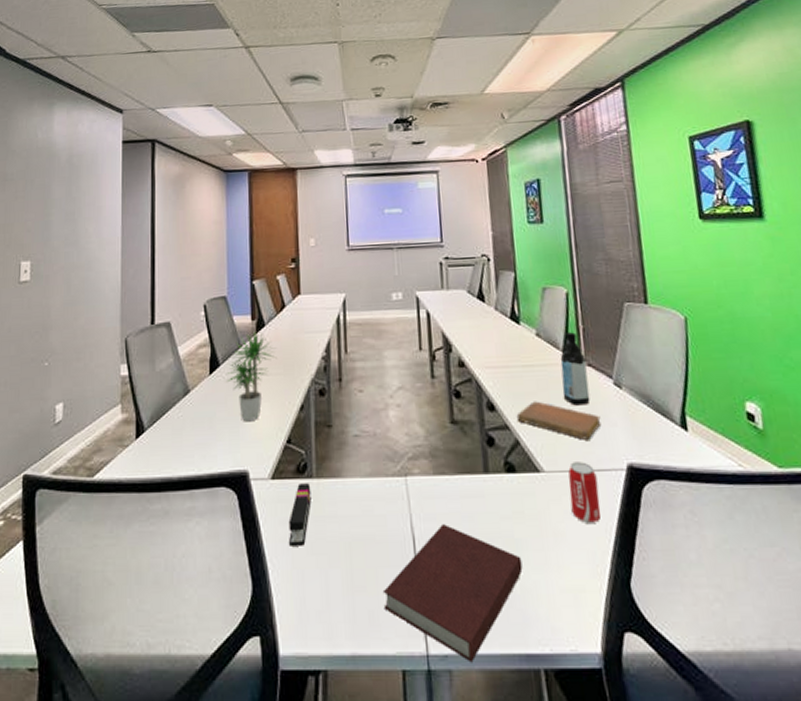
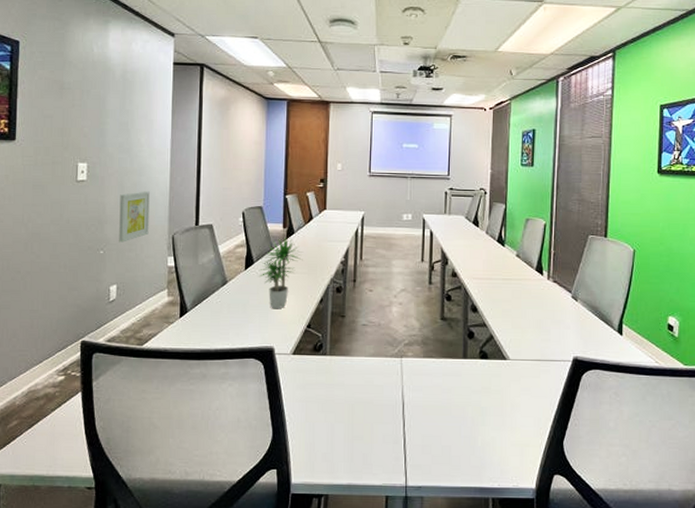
wall art: none [65,288,99,351] -> present [119,191,150,243]
stapler: present [288,483,312,546] -> none [304,359,324,405]
notebook: present [382,524,523,663] -> none [375,394,485,492]
notebook: present [516,401,601,440] -> none [493,306,558,338]
water bottle: present [560,332,591,406] -> none [531,255,554,312]
beverage can: present [568,462,601,523] -> none [527,353,549,398]

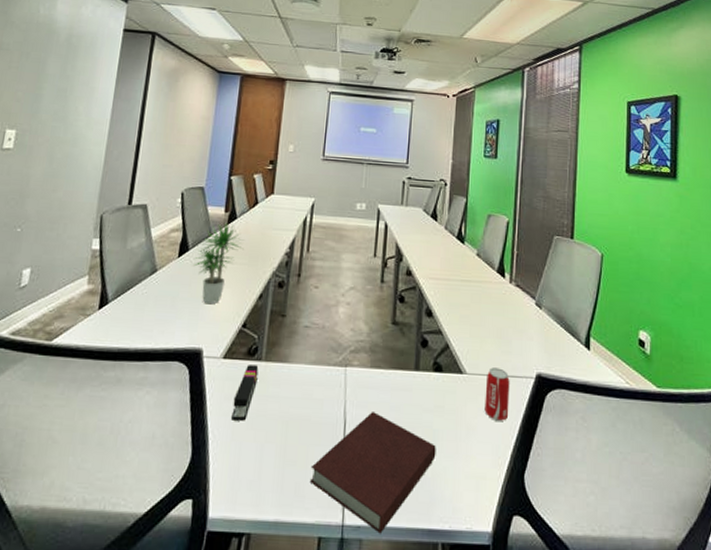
wall art: present [119,191,150,243] -> none [40,164,82,220]
stapler: none [304,359,324,405] -> present [231,365,259,421]
notebook: none [375,394,485,492] -> present [309,412,436,534]
beverage can: none [527,353,549,398] -> present [484,367,510,421]

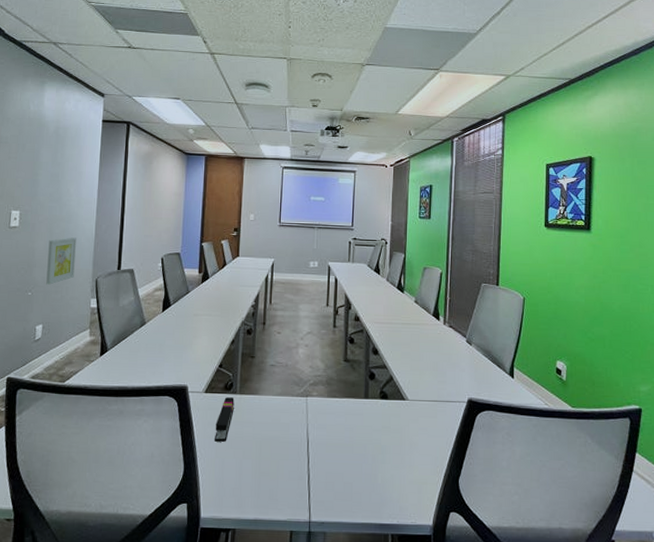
wall art: none [40,164,82,220] -> present [46,237,76,285]
potted plant: present [193,223,244,305] -> none [176,282,217,350]
notebook: present [309,412,436,534] -> none [281,432,385,528]
beverage can: present [484,367,510,421] -> none [424,394,445,438]

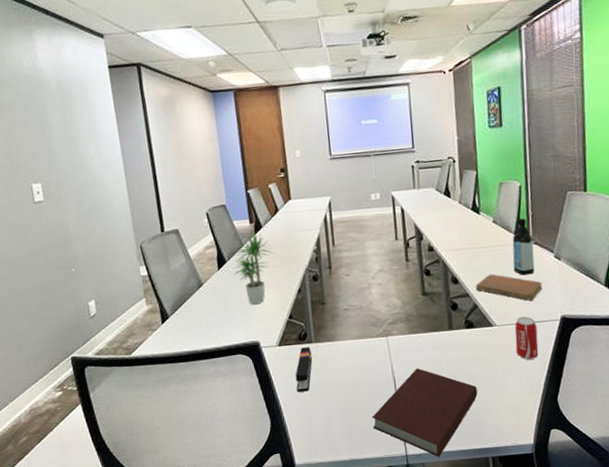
wall art: present [46,237,76,285] -> none [80,204,116,258]
potted plant: none [176,282,217,350] -> present [233,233,275,305]
notebook: none [281,432,385,528] -> present [371,368,478,457]
notebook: none [393,349,454,380] -> present [475,274,543,301]
beverage can: none [424,394,445,438] -> present [515,316,539,360]
water bottle: none [429,302,449,355] -> present [512,218,535,276]

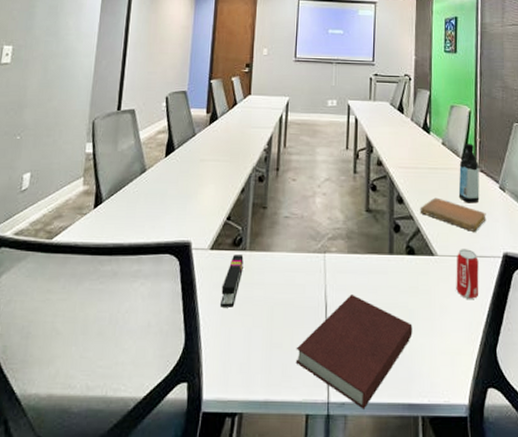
potted plant: present [233,233,275,305] -> none [180,124,225,200]

